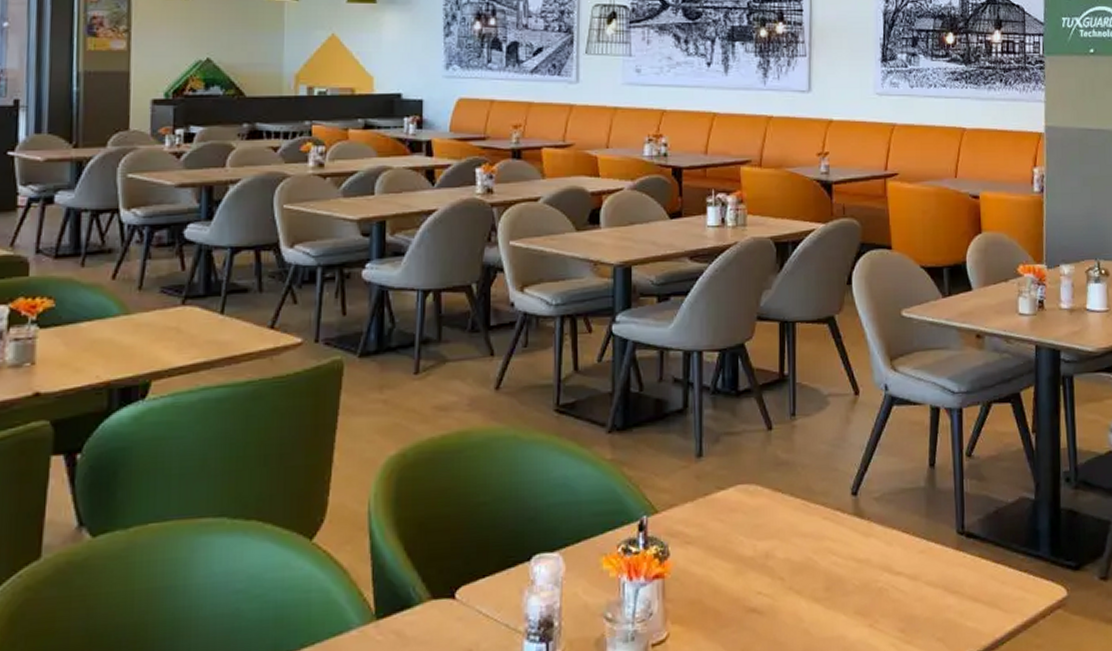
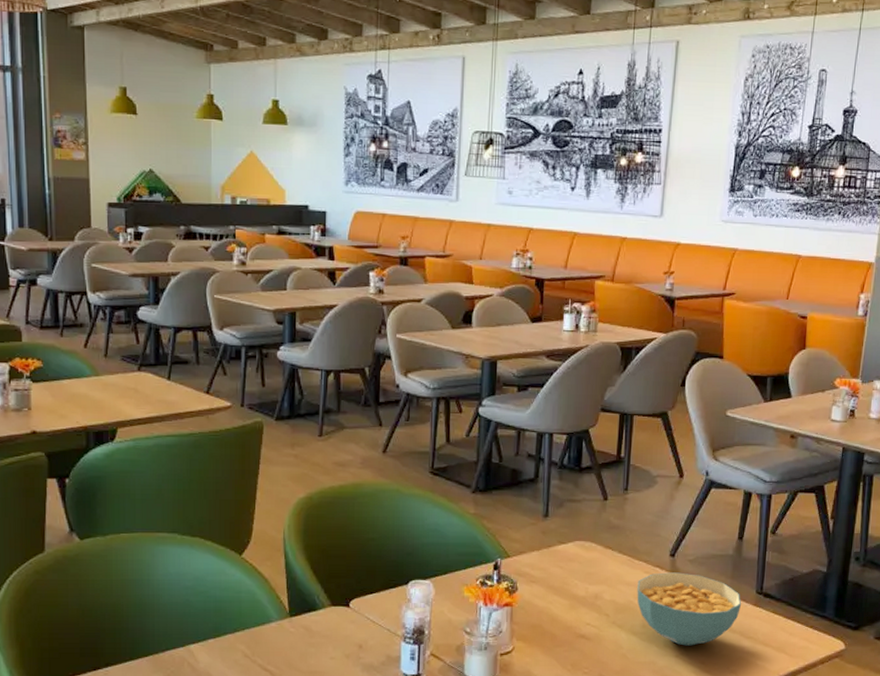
cereal bowl: none [815,515,942,611] -> present [637,572,742,646]

